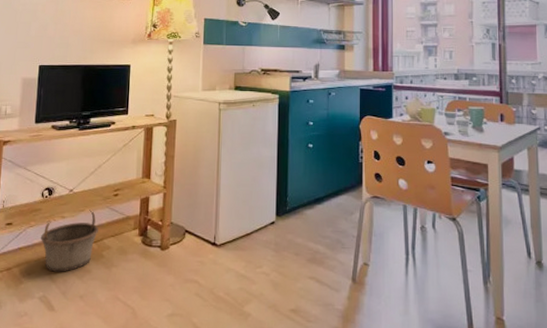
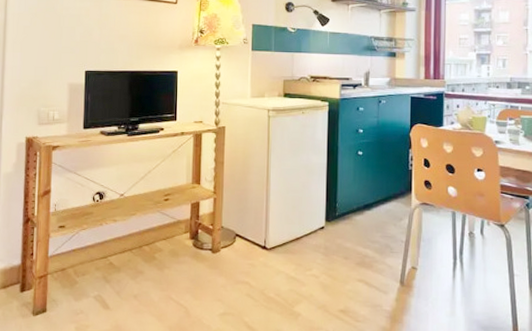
basket: present [41,210,99,272] -> none [94,214,151,273]

